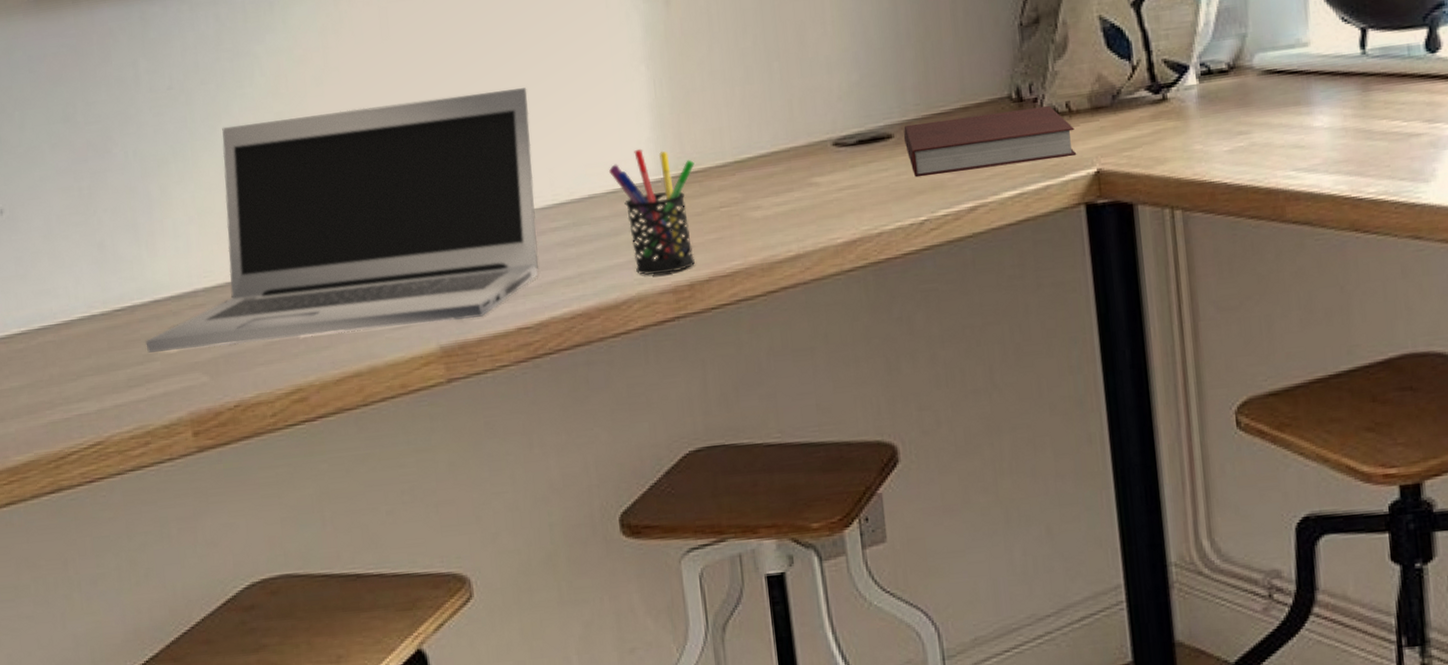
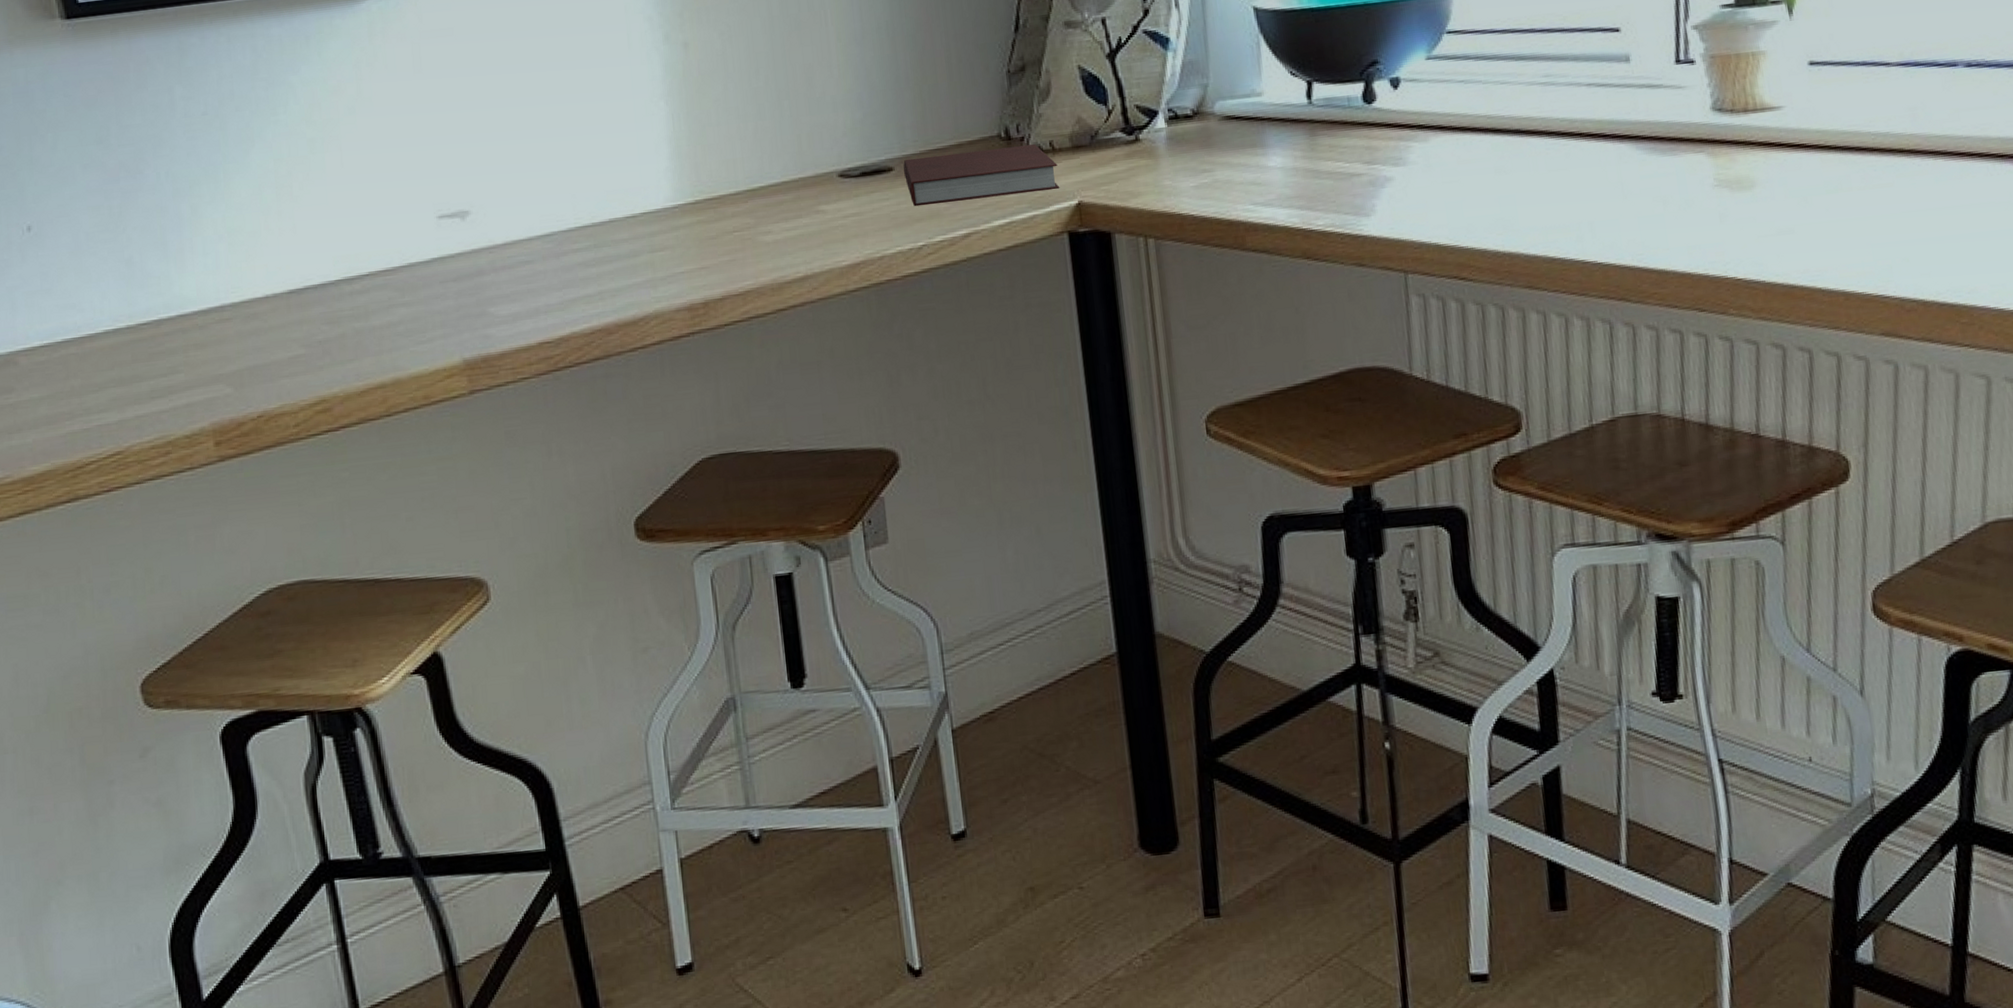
laptop: present [145,88,539,353] -> none [170,119,560,365]
pen holder: present [609,148,695,276] -> none [629,177,710,294]

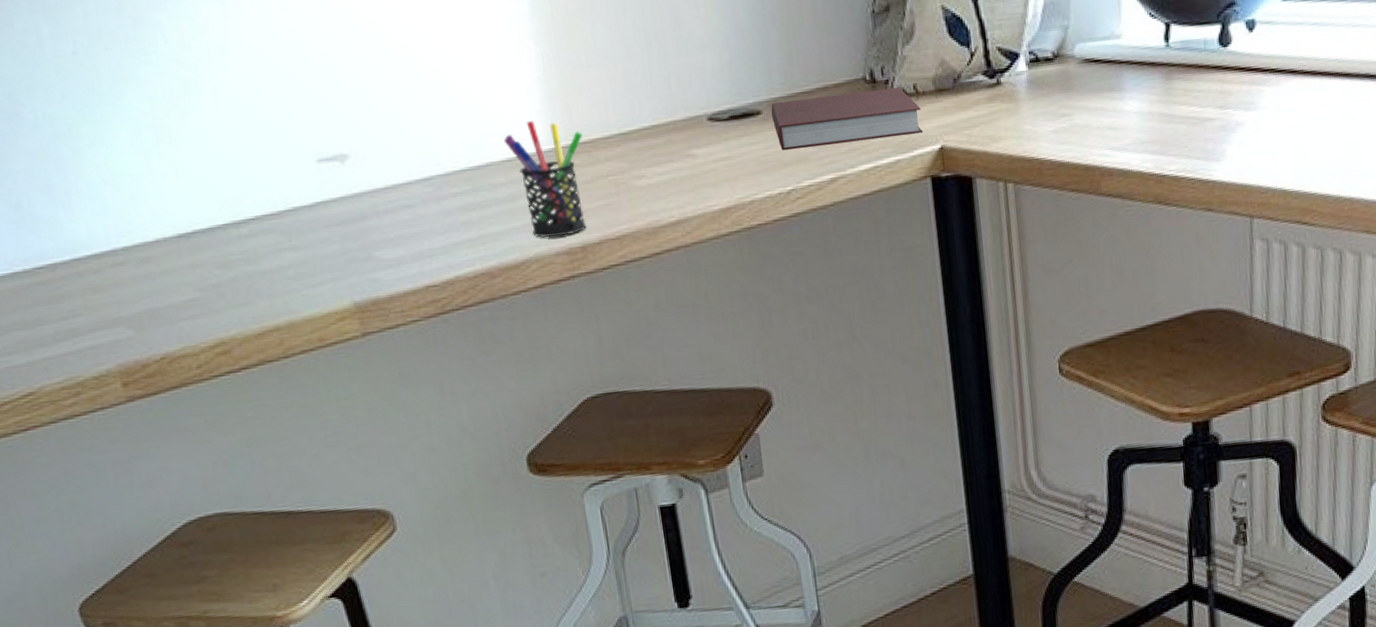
pen holder: none [629,177,710,294] -> present [504,120,586,238]

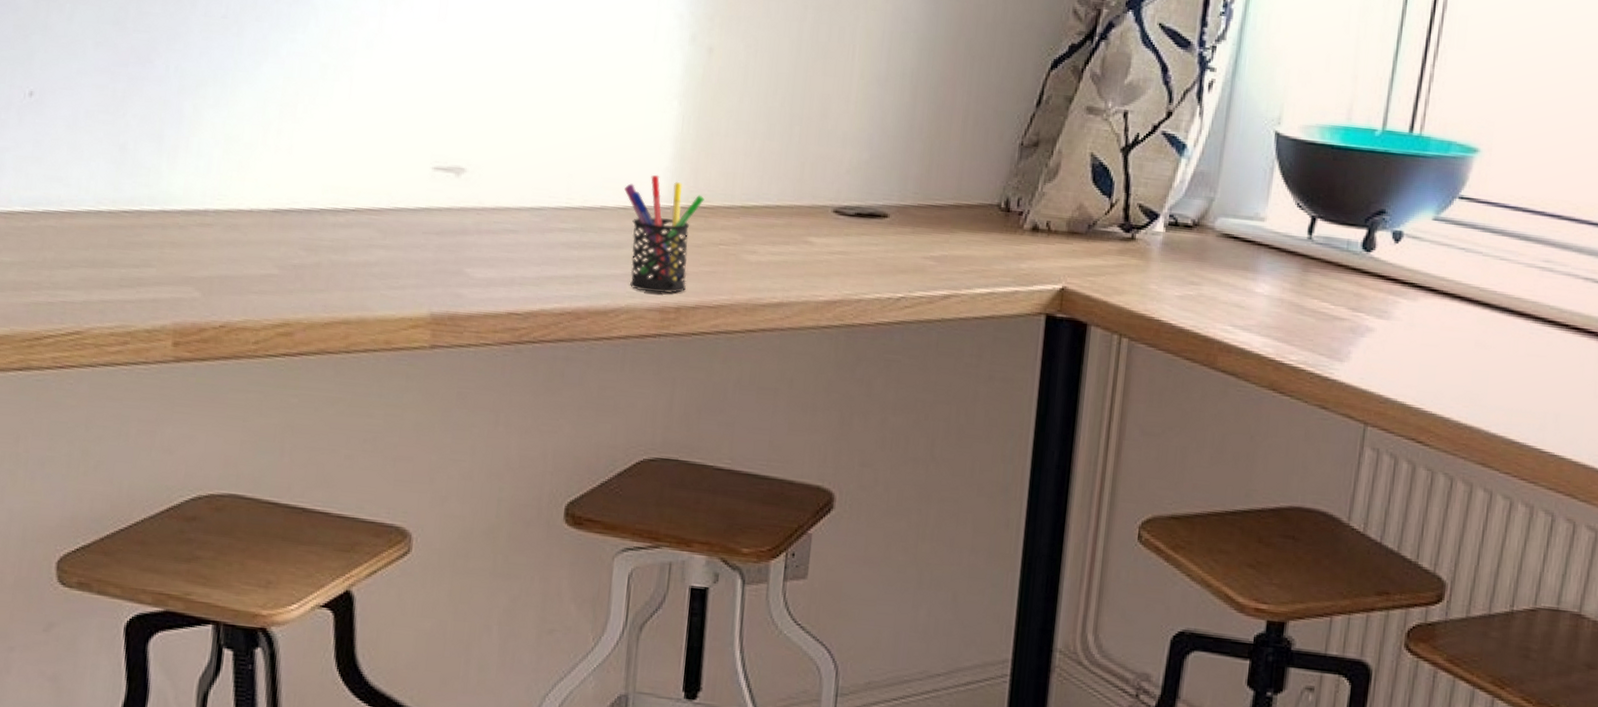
notebook: present [771,87,924,151] -> none [898,209,1050,271]

